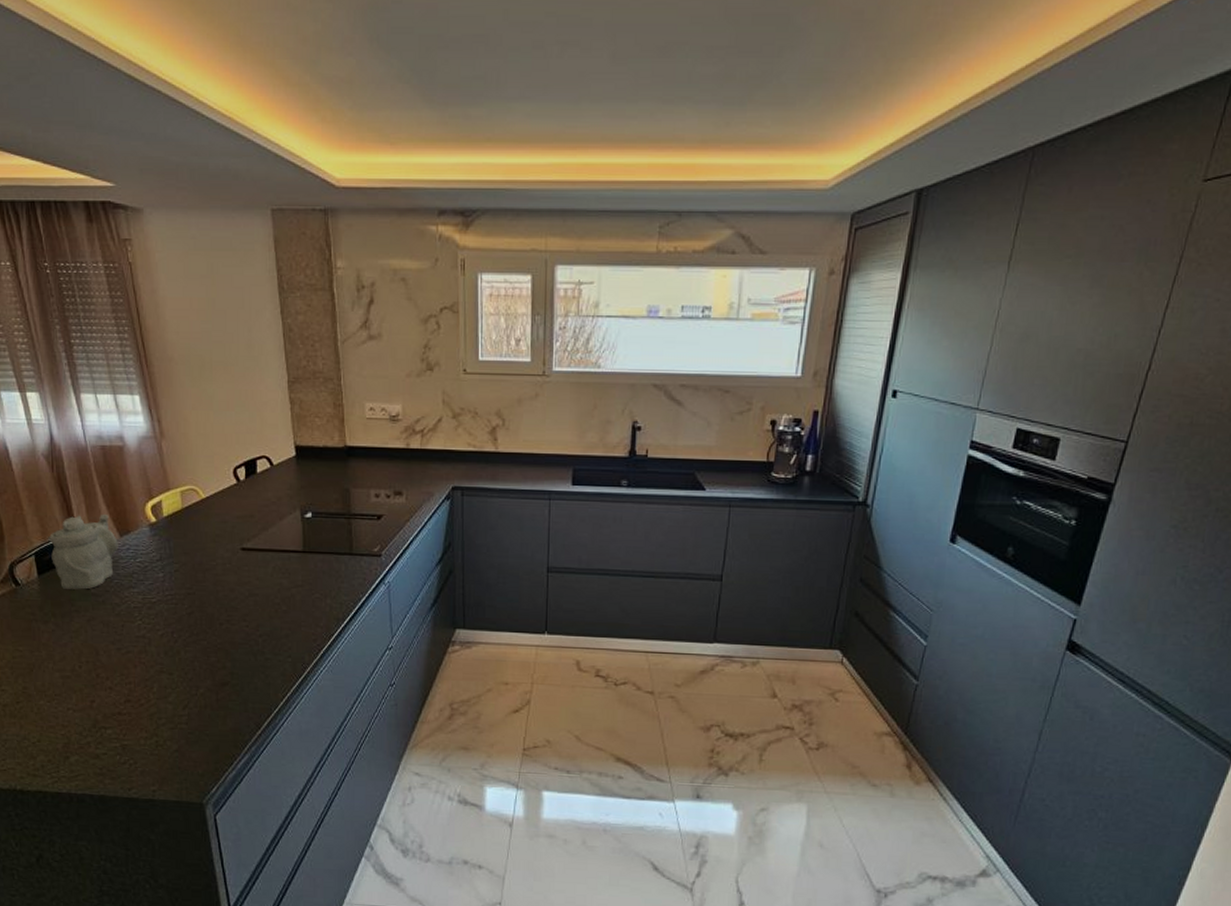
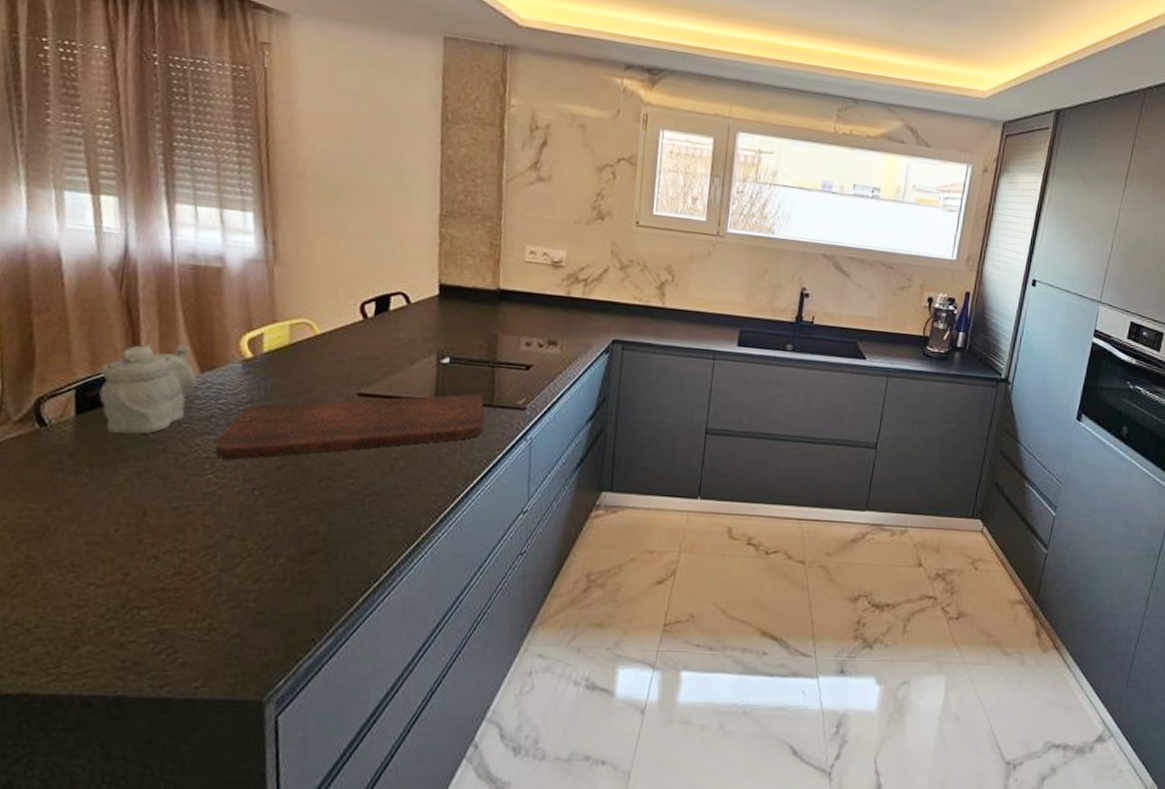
cutting board: none [139,543,347,608] -> present [215,393,485,460]

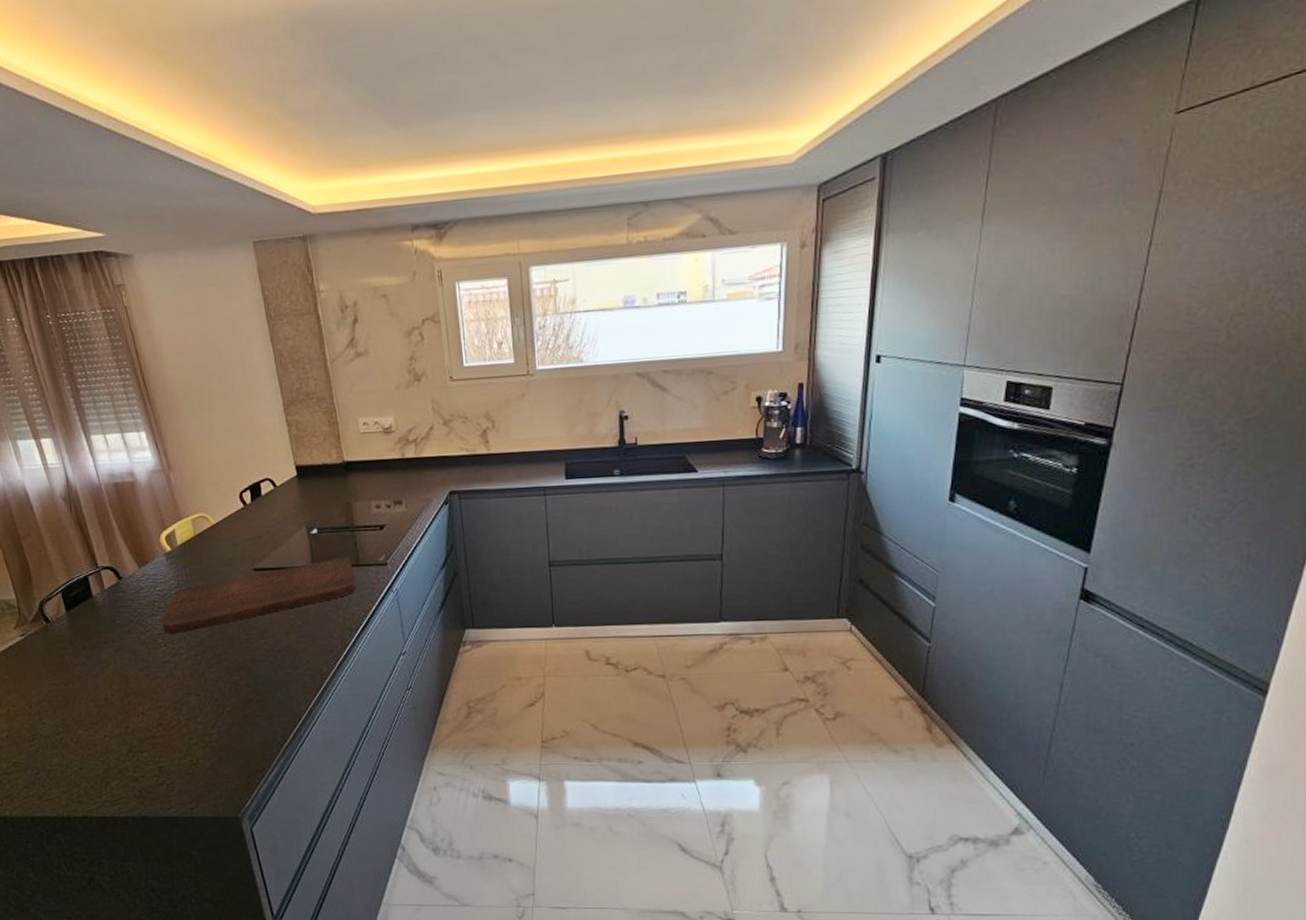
teapot: present [99,344,197,434] -> none [73,548,138,622]

